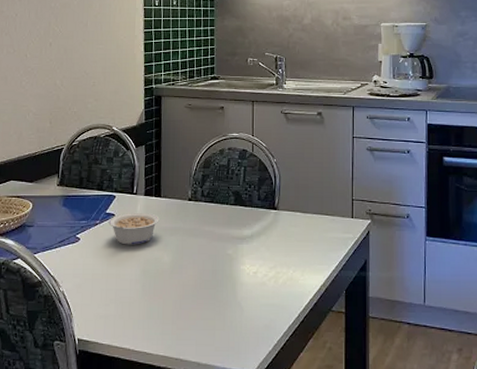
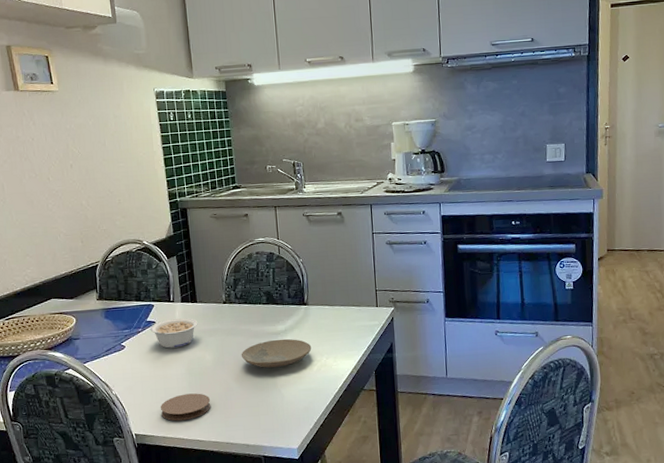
coaster: none [109,298,164,328] -> present [161,393,211,421]
plate: none [201,245,278,276] -> present [241,338,312,368]

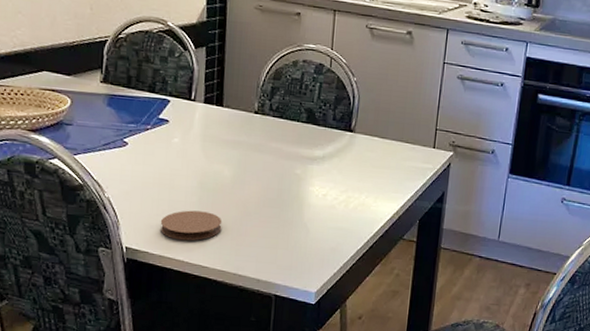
legume: present [150,317,198,349] -> none [161,119,221,156]
plate: present [241,338,312,368] -> none [266,165,351,198]

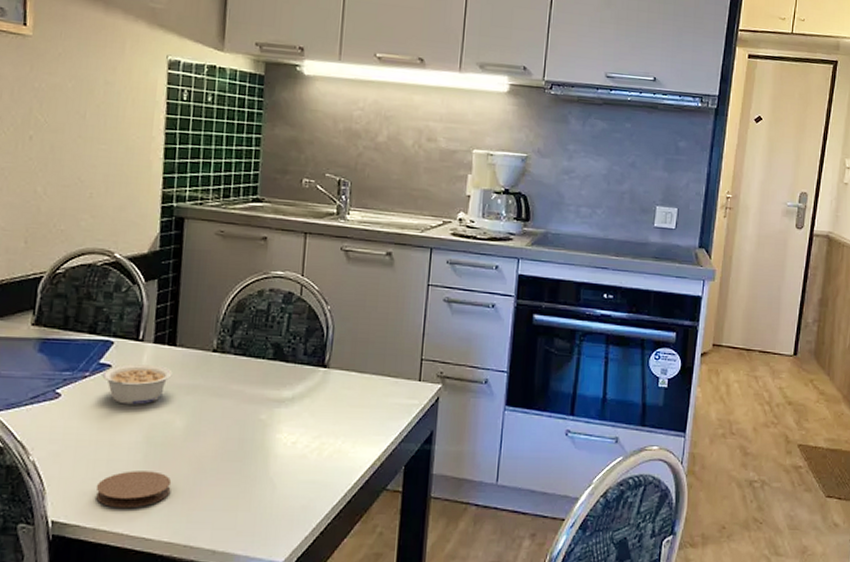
legume: none [161,119,221,156] -> present [102,363,173,405]

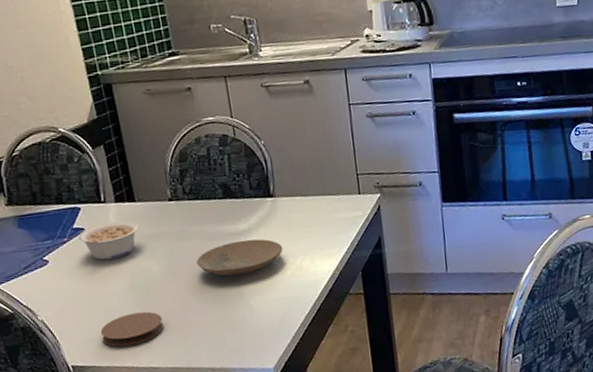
plate: none [225,408,325,447] -> present [196,239,283,276]

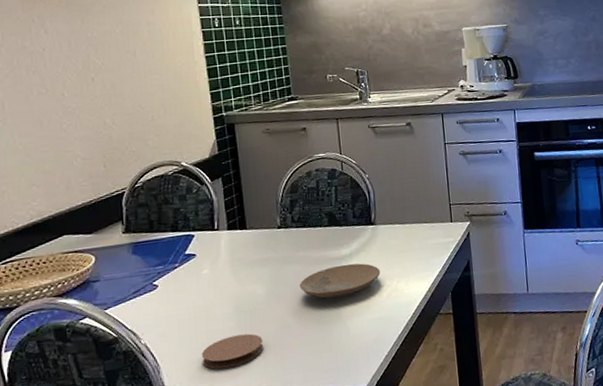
legume: present [78,221,139,260] -> none [189,247,248,285]

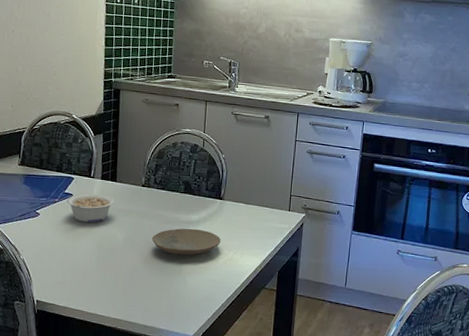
legume: none [189,247,248,285] -> present [67,193,114,223]
coaster: present [202,333,264,369] -> none [65,268,116,294]

